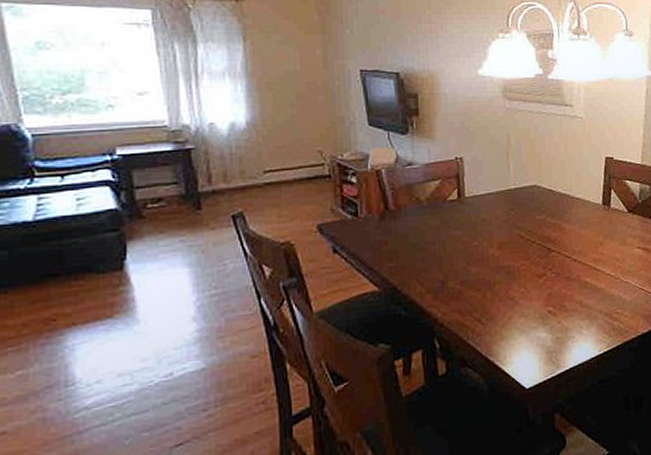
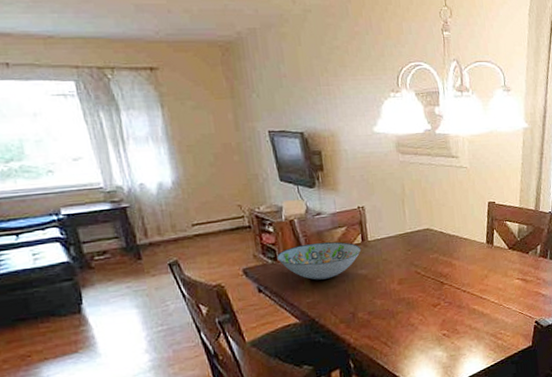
decorative bowl: none [358,196,457,241] -> present [277,241,362,280]

